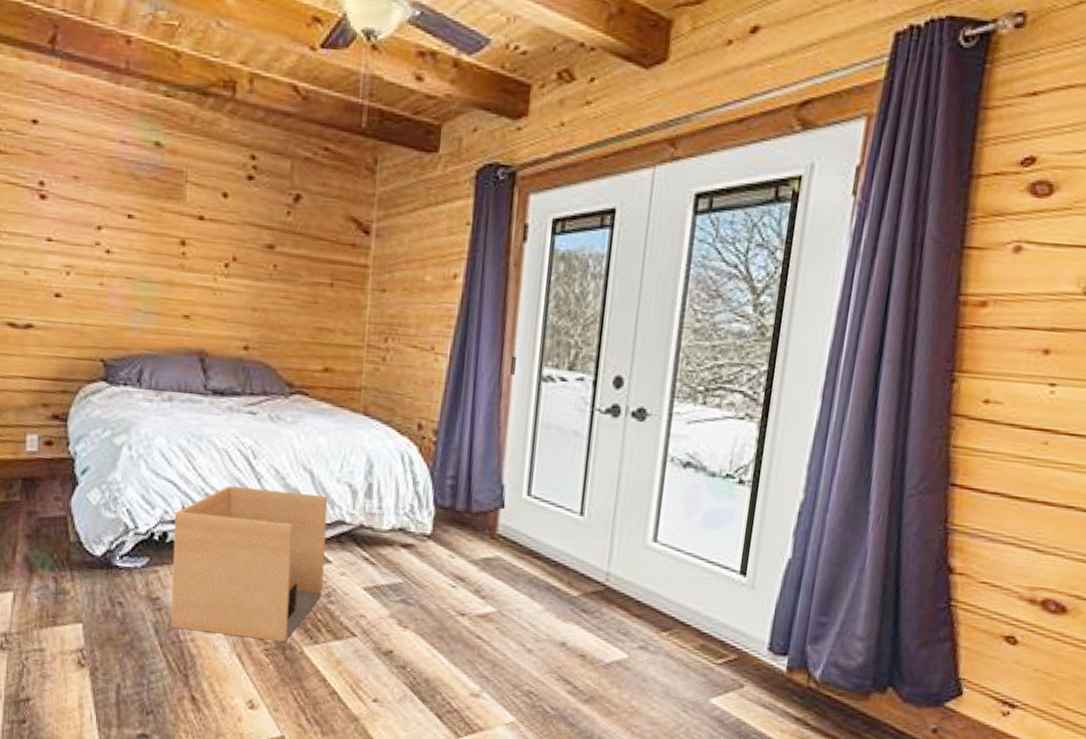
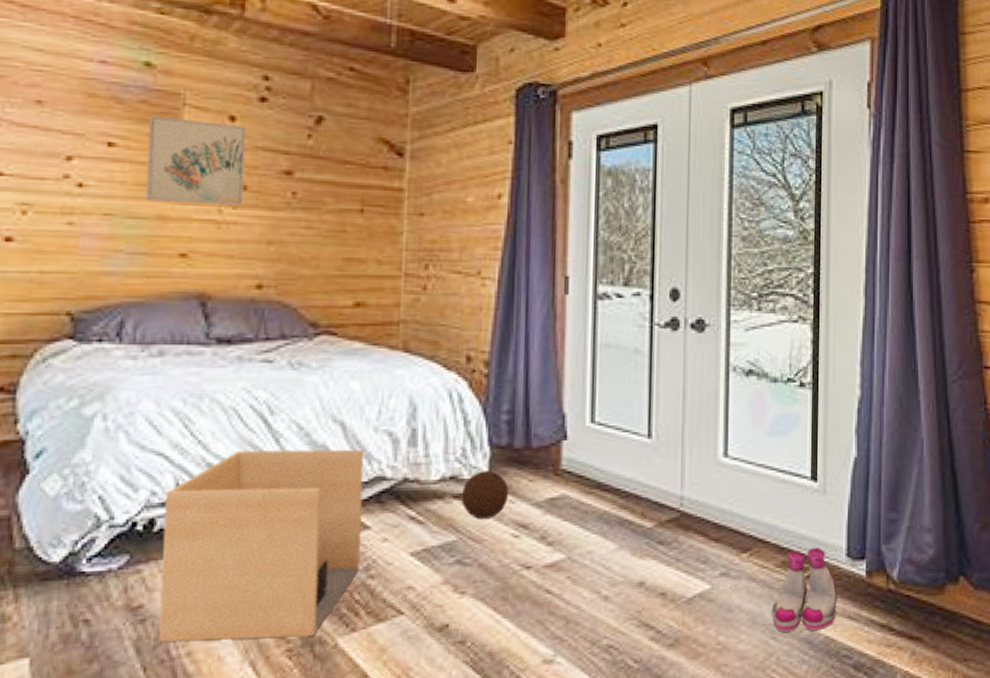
wall art: none [157,191,236,275] -> present [145,115,246,206]
ball: none [407,526,449,569] -> present [461,471,508,520]
boots: none [685,637,755,713] -> present [772,547,838,632]

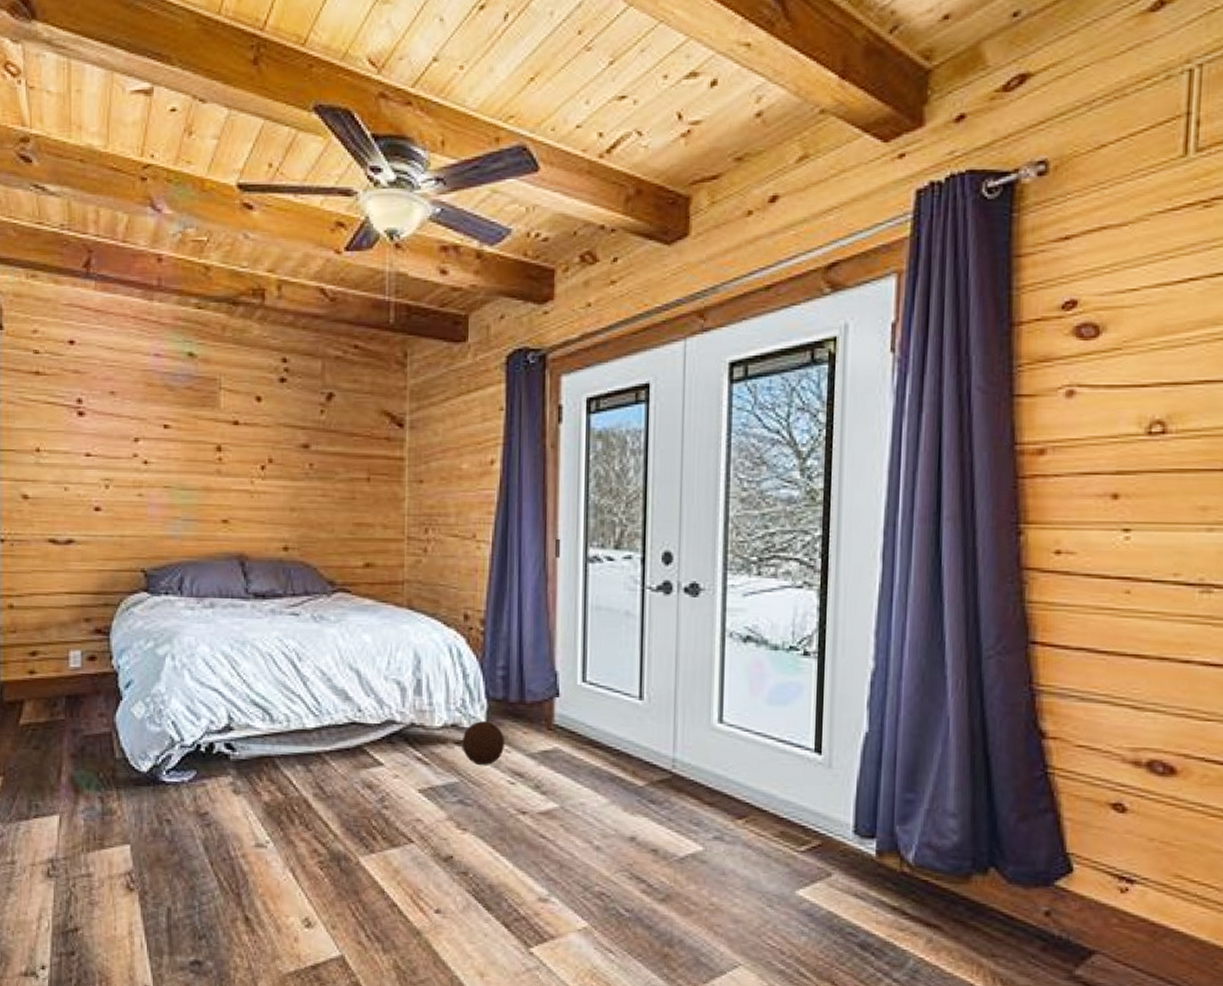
wall art: present [145,115,246,206] -> none [194,400,270,477]
cardboard box: present [159,449,364,642] -> none [220,691,377,853]
boots: present [772,547,838,632] -> none [769,821,843,905]

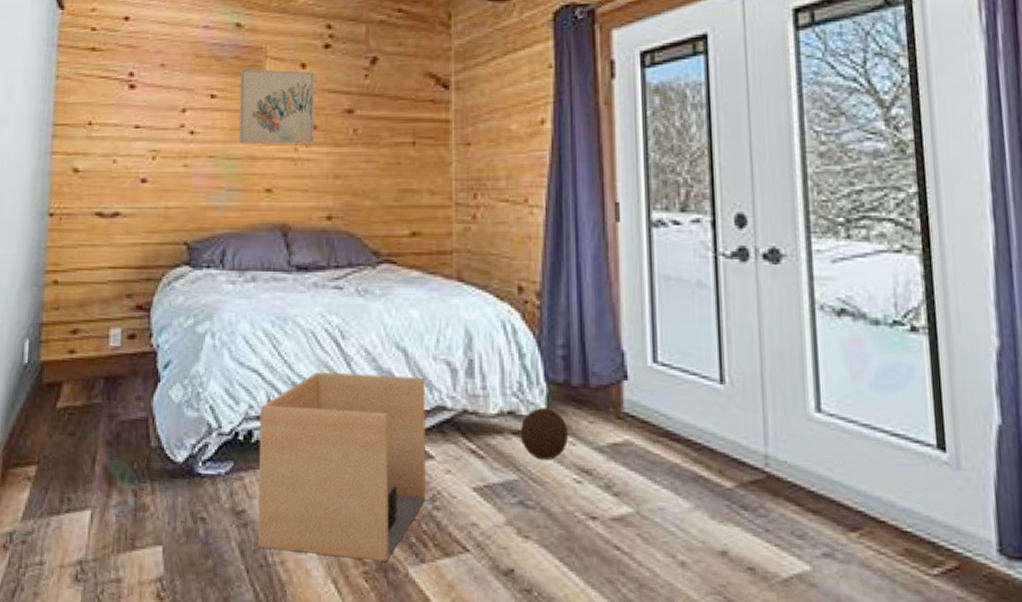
wall art: none [194,400,270,477] -> present [238,69,315,144]
cardboard box: none [220,691,377,853] -> present [258,372,426,562]

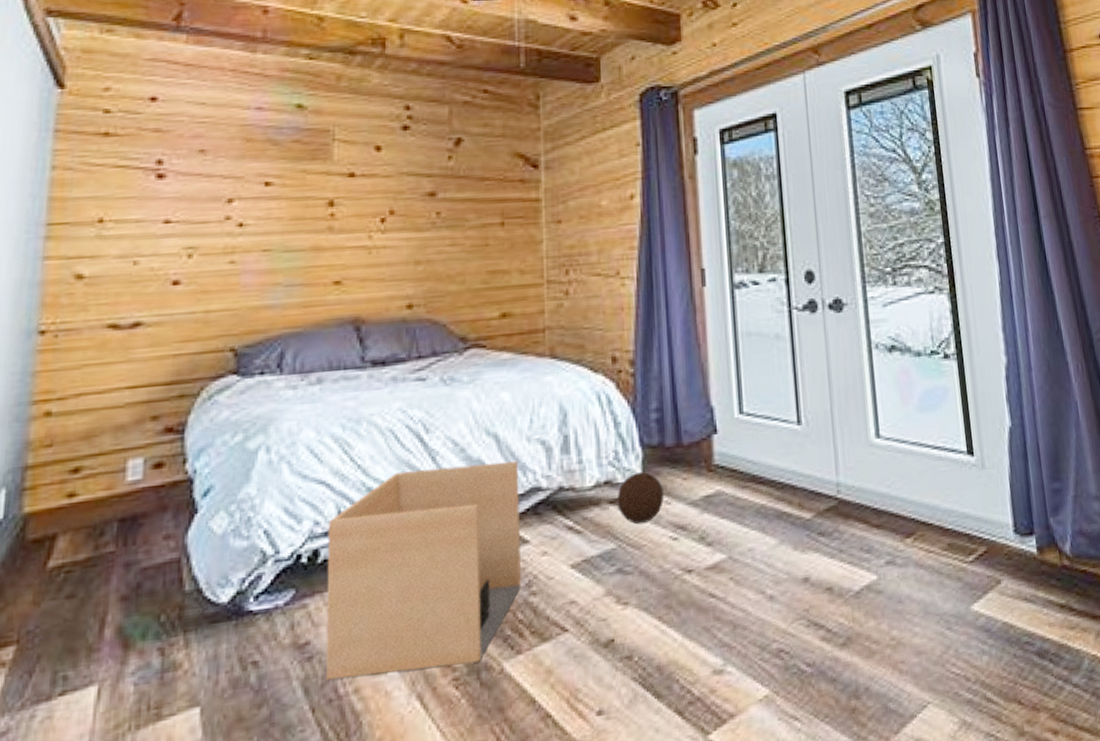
wall art: present [238,69,315,144] -> none [300,153,392,234]

